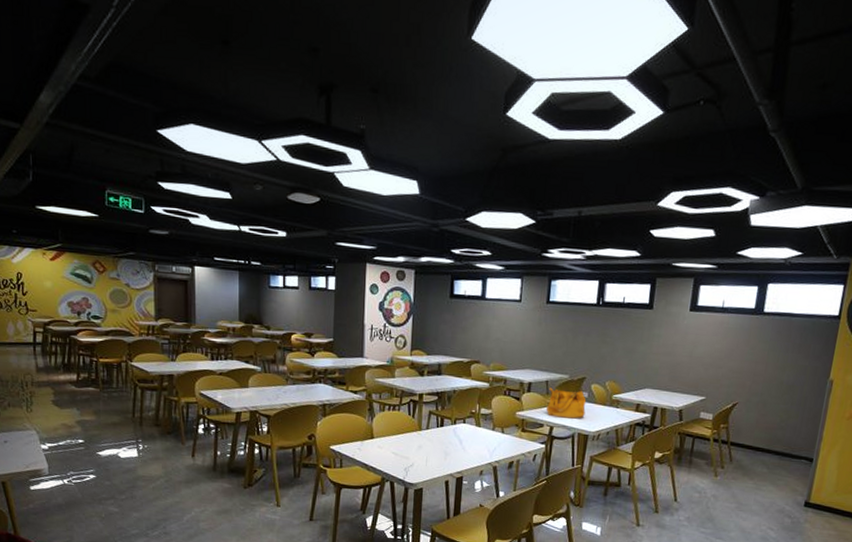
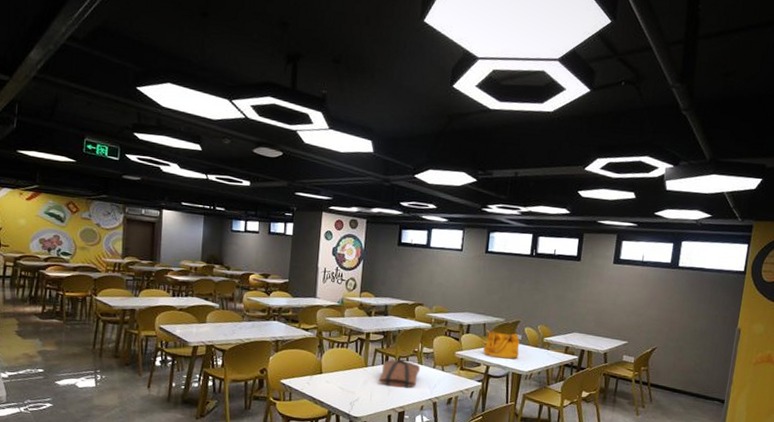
shopping bag: none [433,421,478,452] -> present [378,359,420,388]

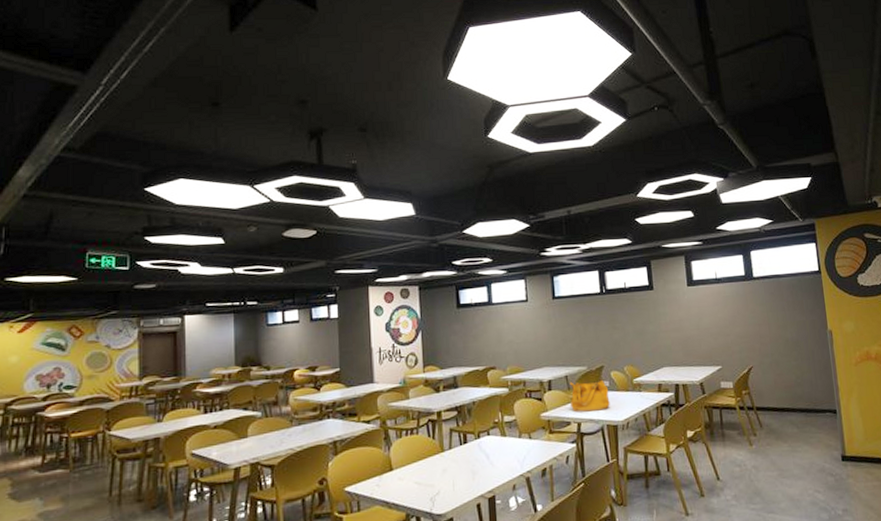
shopping bag: present [378,359,420,388] -> none [459,435,504,470]

